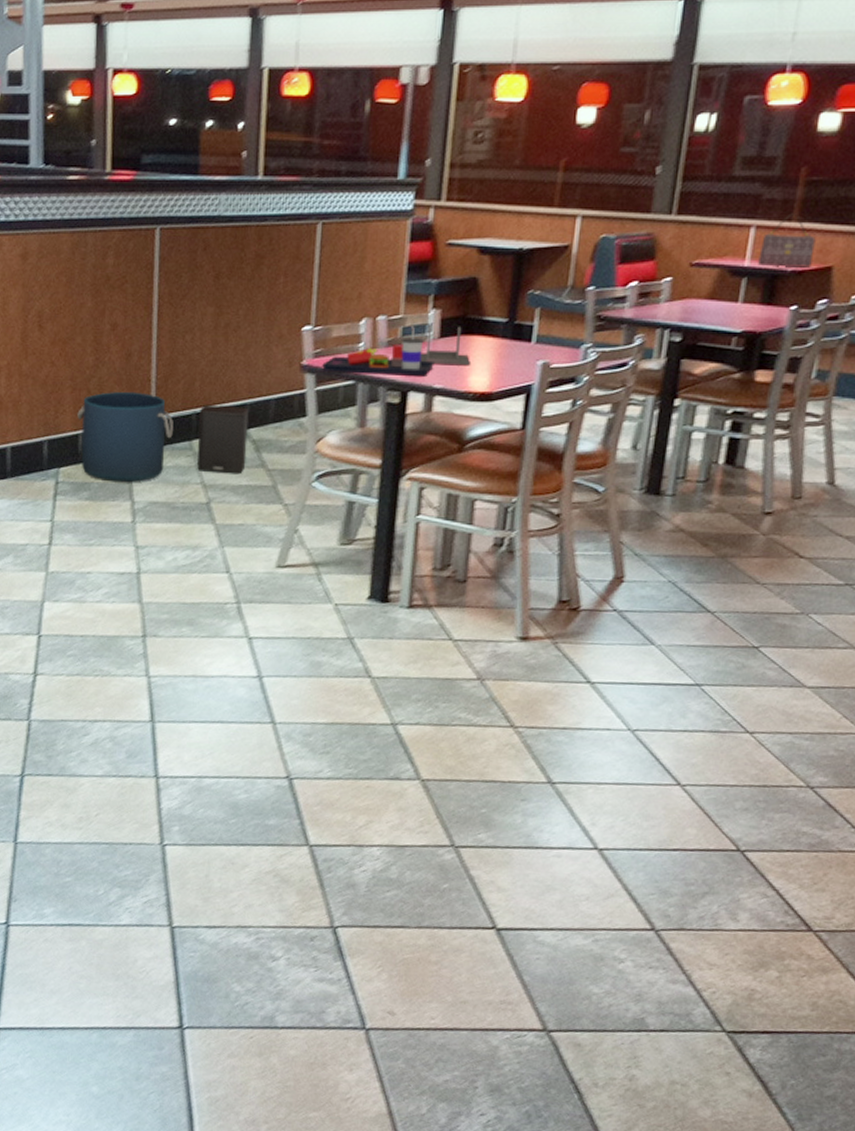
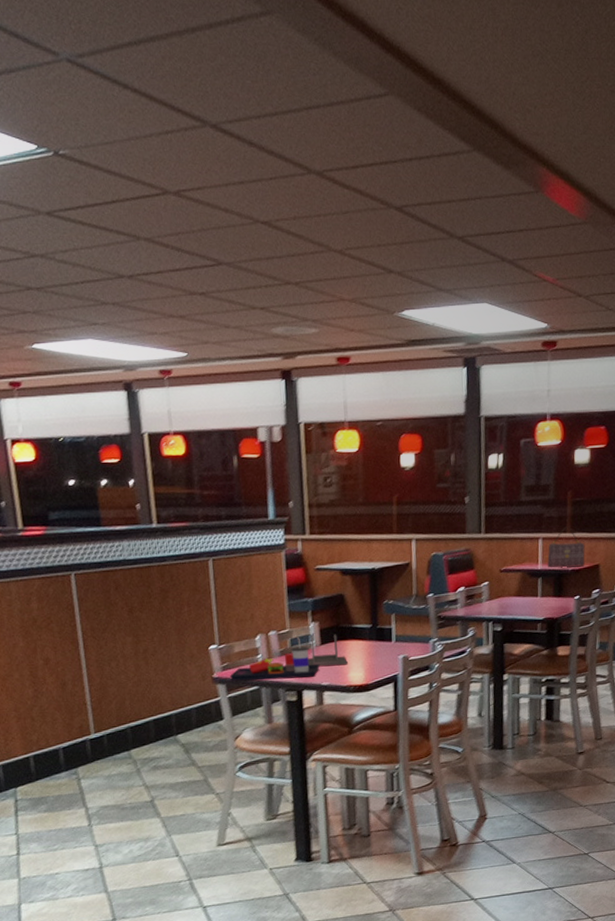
bucket: present [77,391,173,483] -> none [25,715,113,794]
pedal bin: present [197,405,249,475] -> none [133,717,179,775]

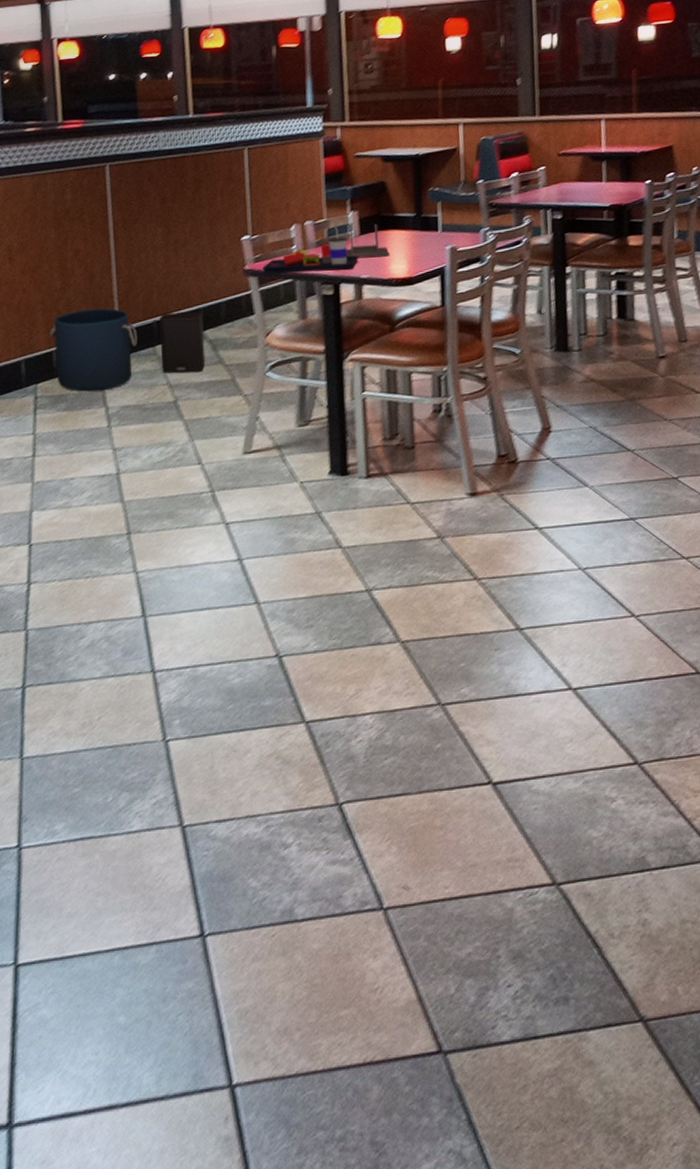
bucket: none [25,715,113,794] -> present [50,308,137,392]
pedal bin: none [133,717,179,775] -> present [160,311,206,373]
handbag: present [547,526,585,568] -> none [612,106,656,150]

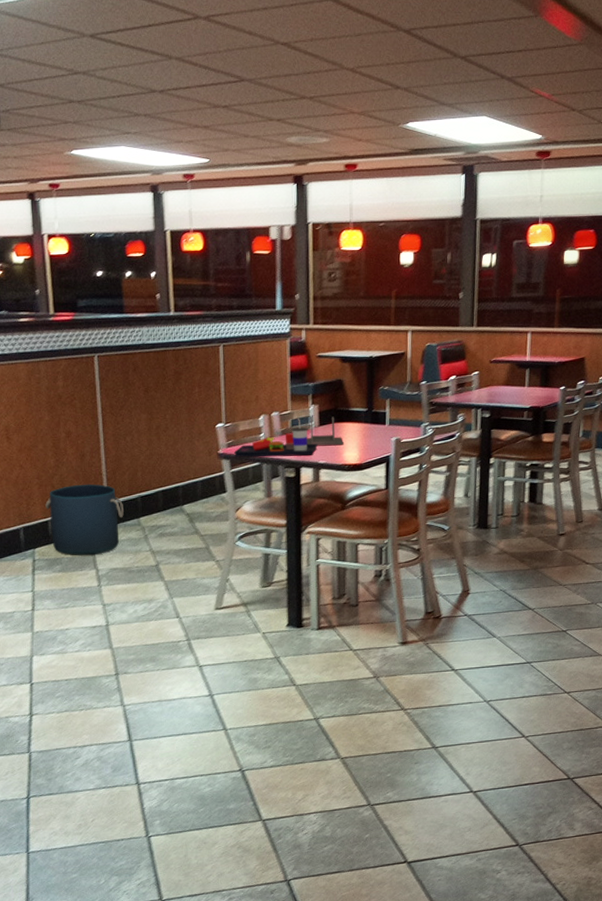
pedal bin: present [160,311,206,373] -> none [143,488,184,542]

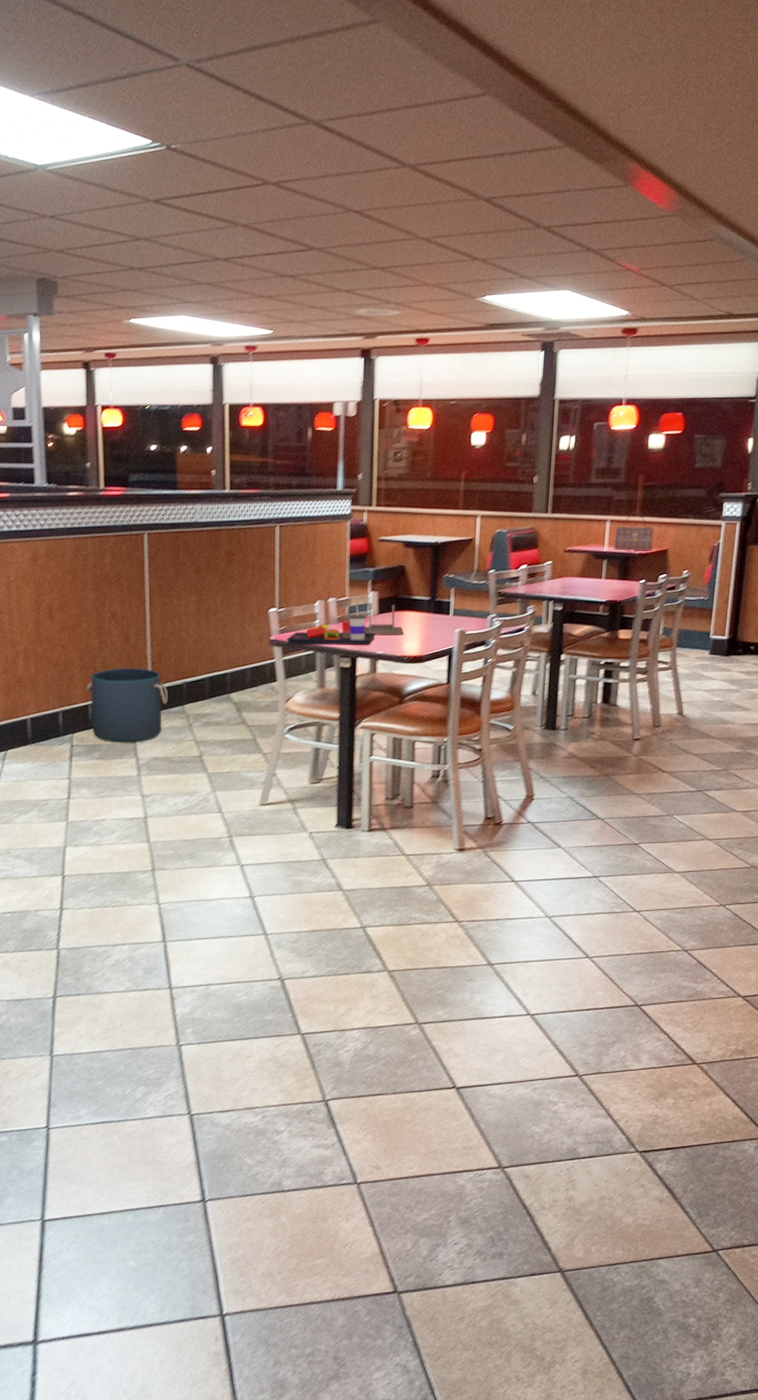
handbag: none [535,322,572,360] -> present [614,510,654,551]

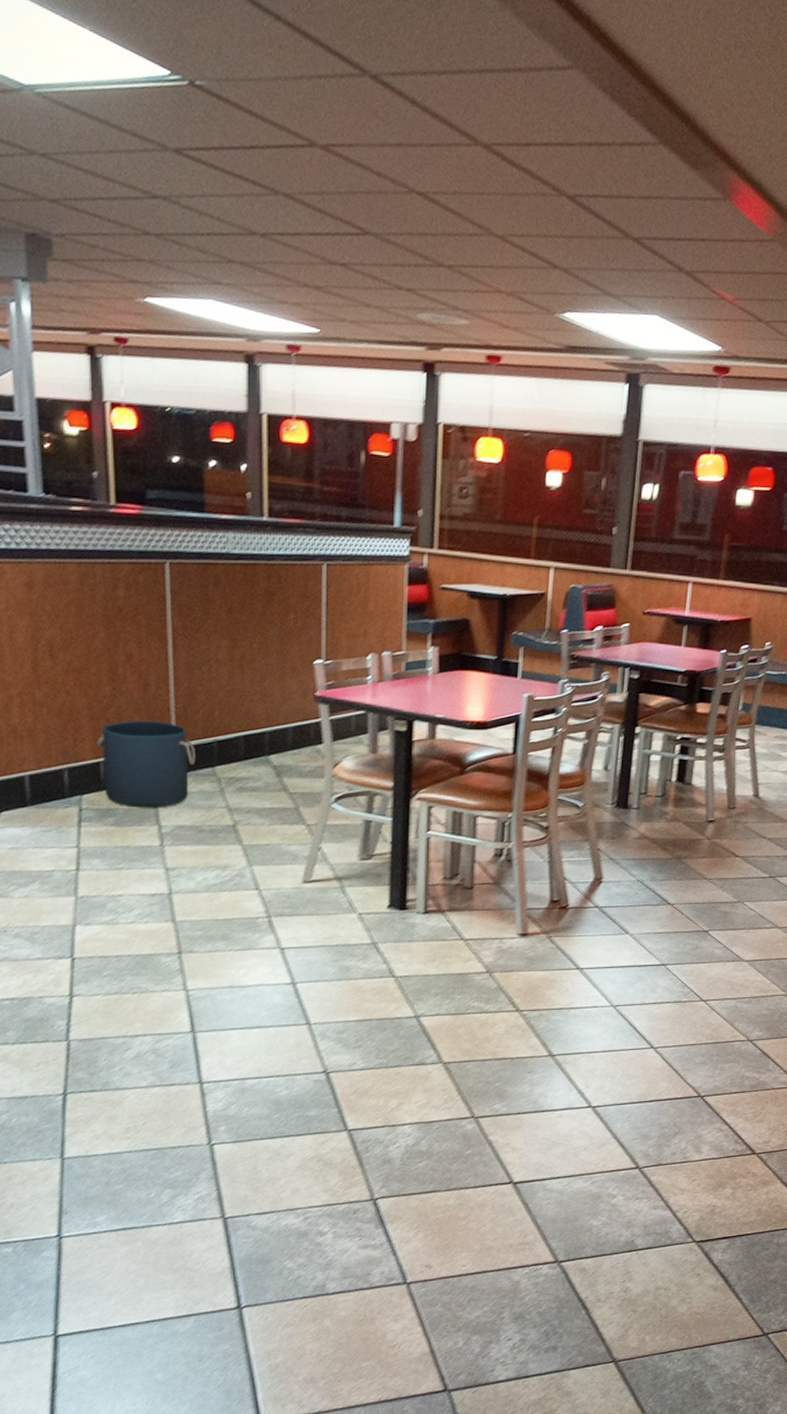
food tray: present [287,604,376,645] -> none [335,660,435,707]
napkin holder: present [364,604,404,636] -> none [422,661,466,698]
handbag: present [614,510,654,551] -> none [695,572,738,619]

